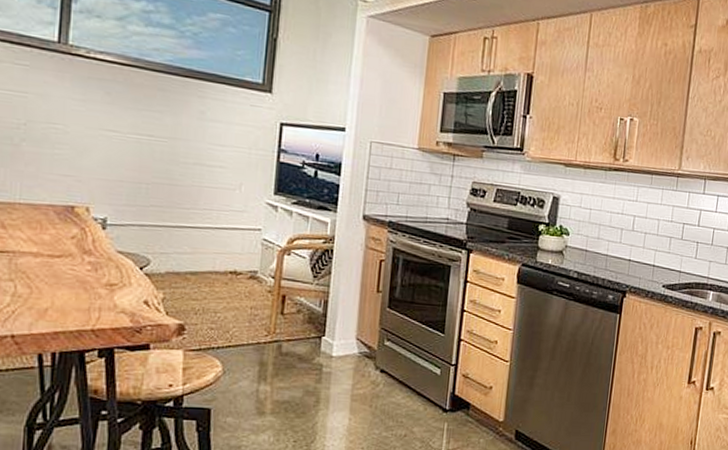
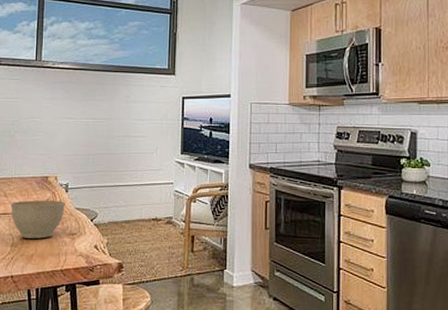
planter bowl: none [11,235,101,288] -> present [10,200,65,239]

